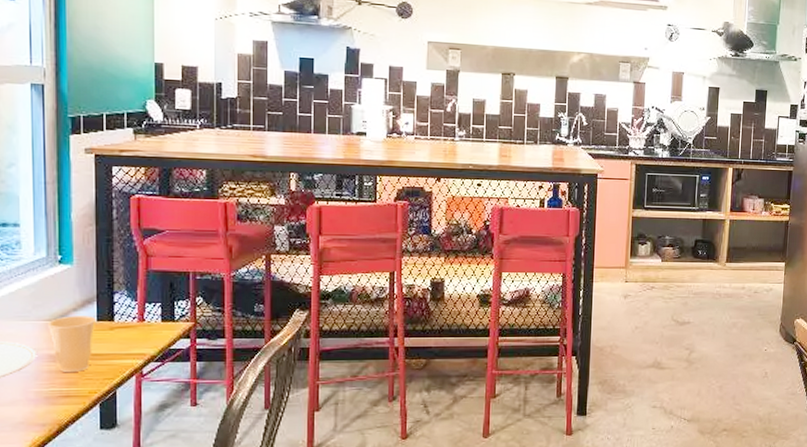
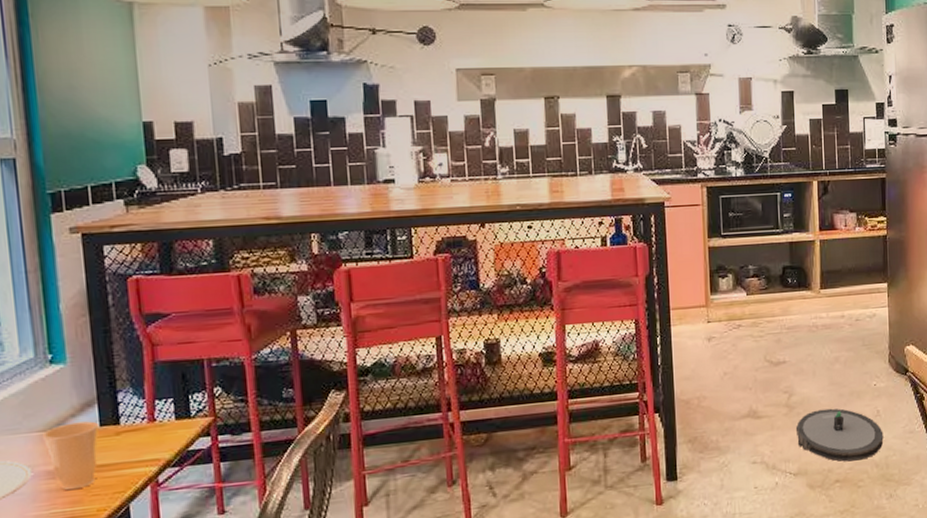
robot vacuum: none [693,366,769,414] -> present [795,408,884,462]

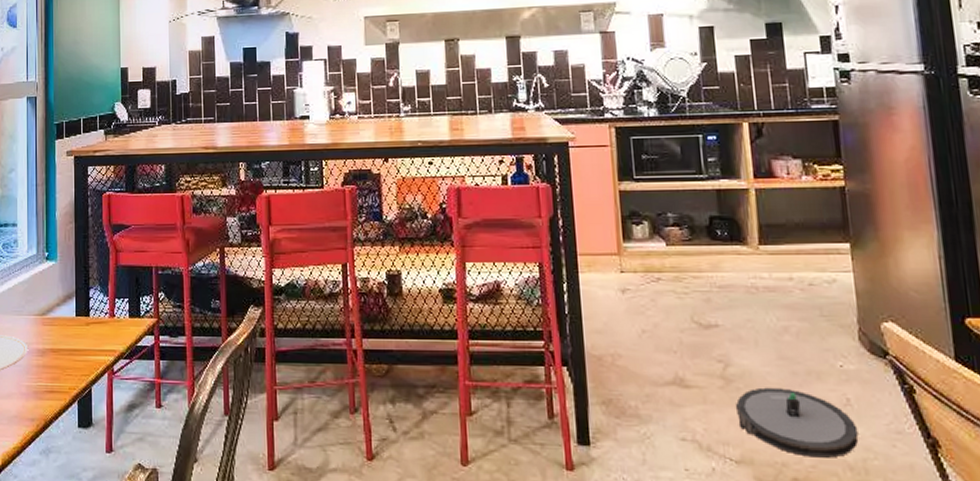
cup: present [41,421,100,491] -> none [36,311,76,368]

